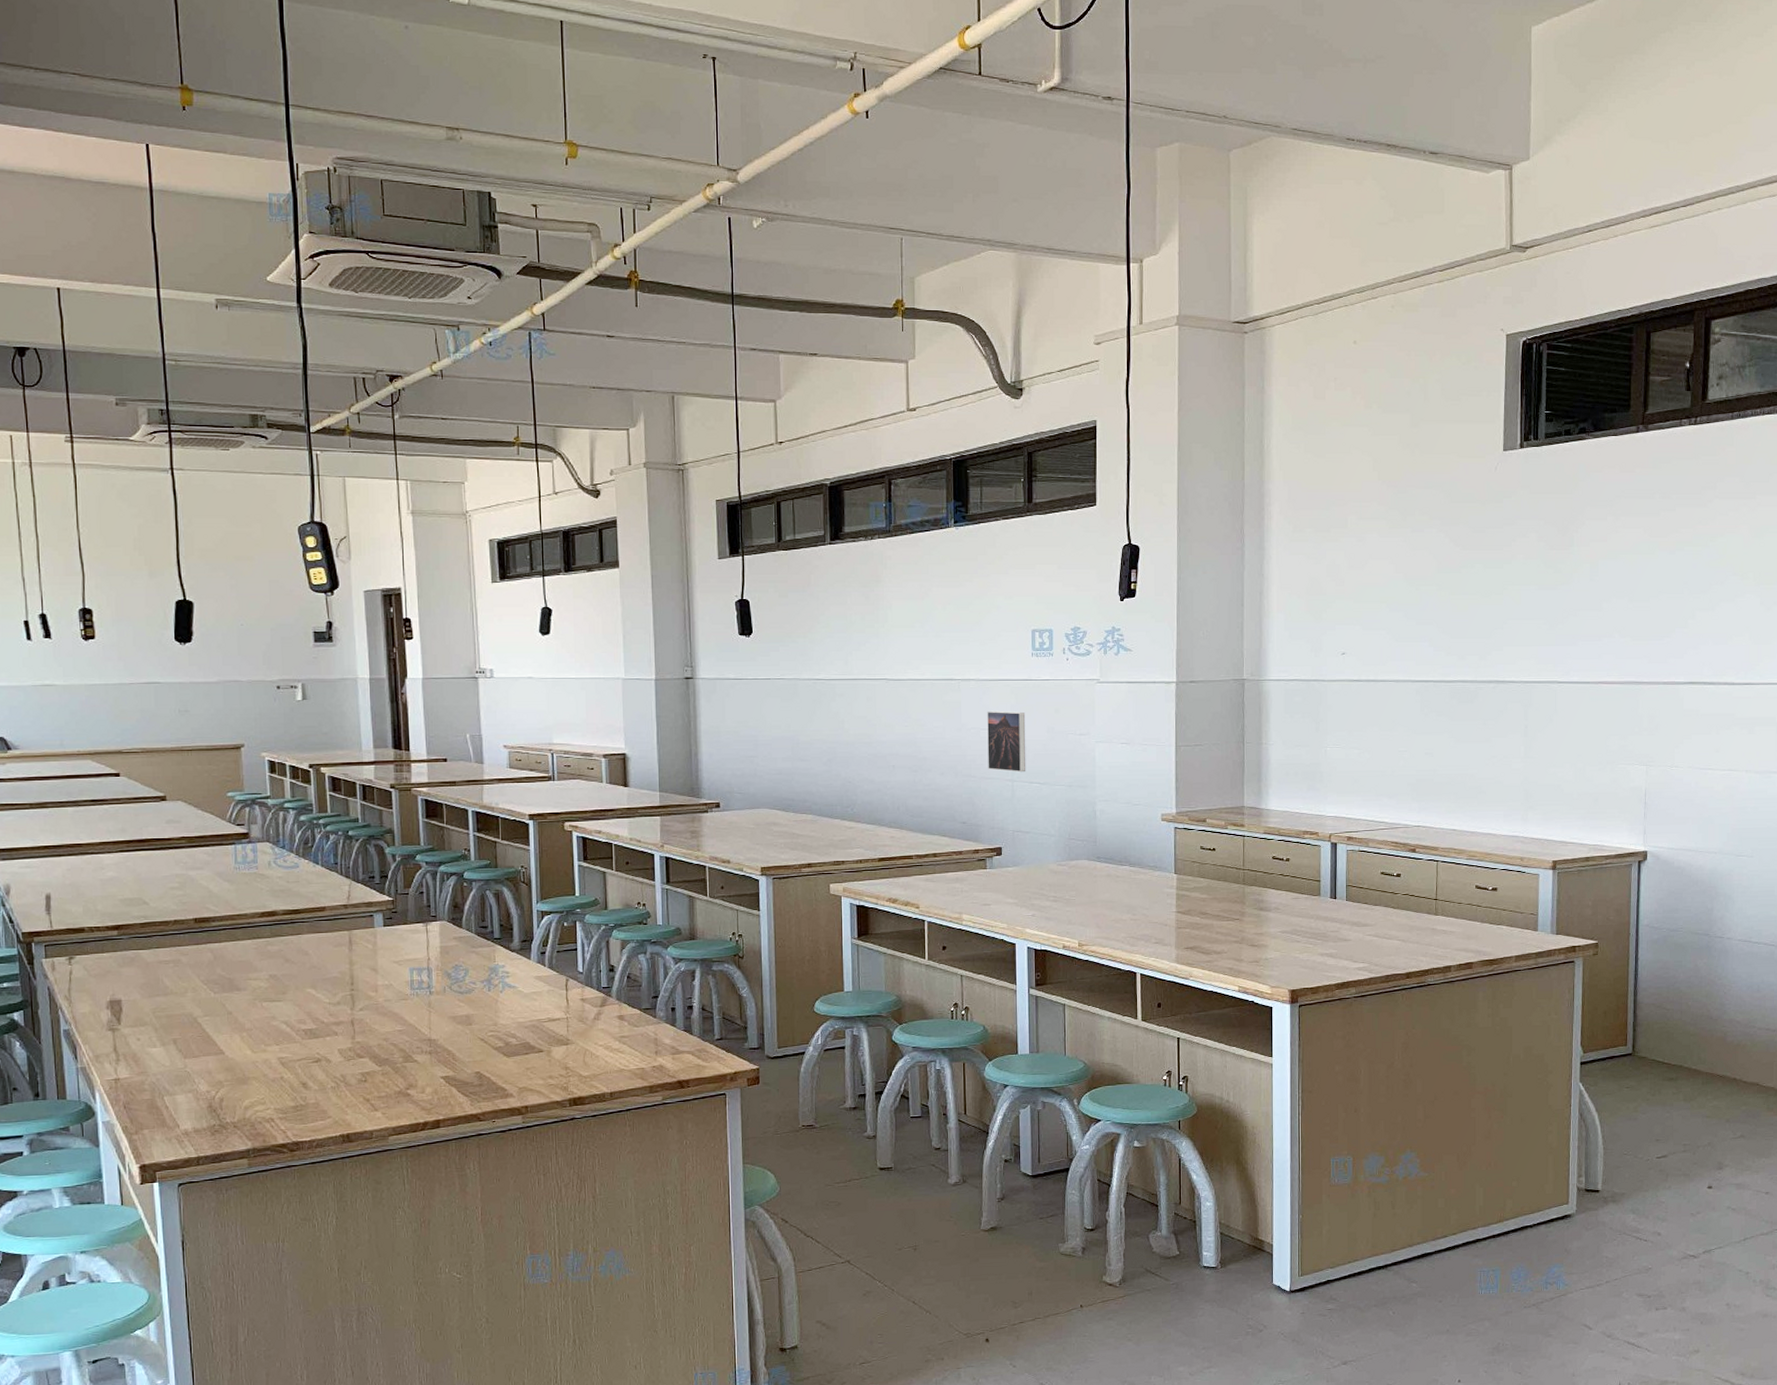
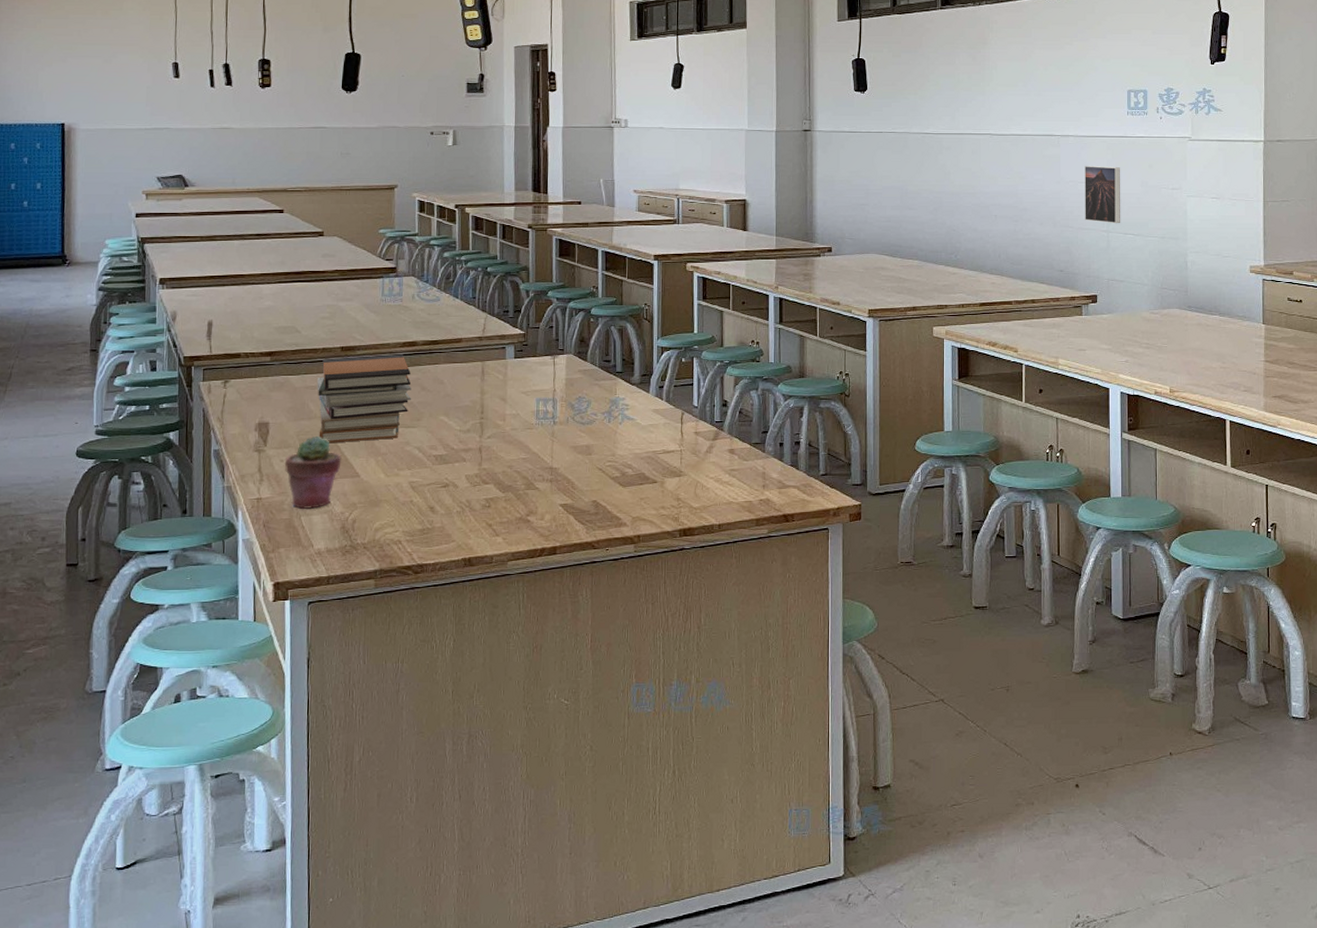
potted succulent: none [141,1012,203,1089] -> present [284,435,342,510]
book stack: none [170,925,274,1020] -> present [317,354,411,444]

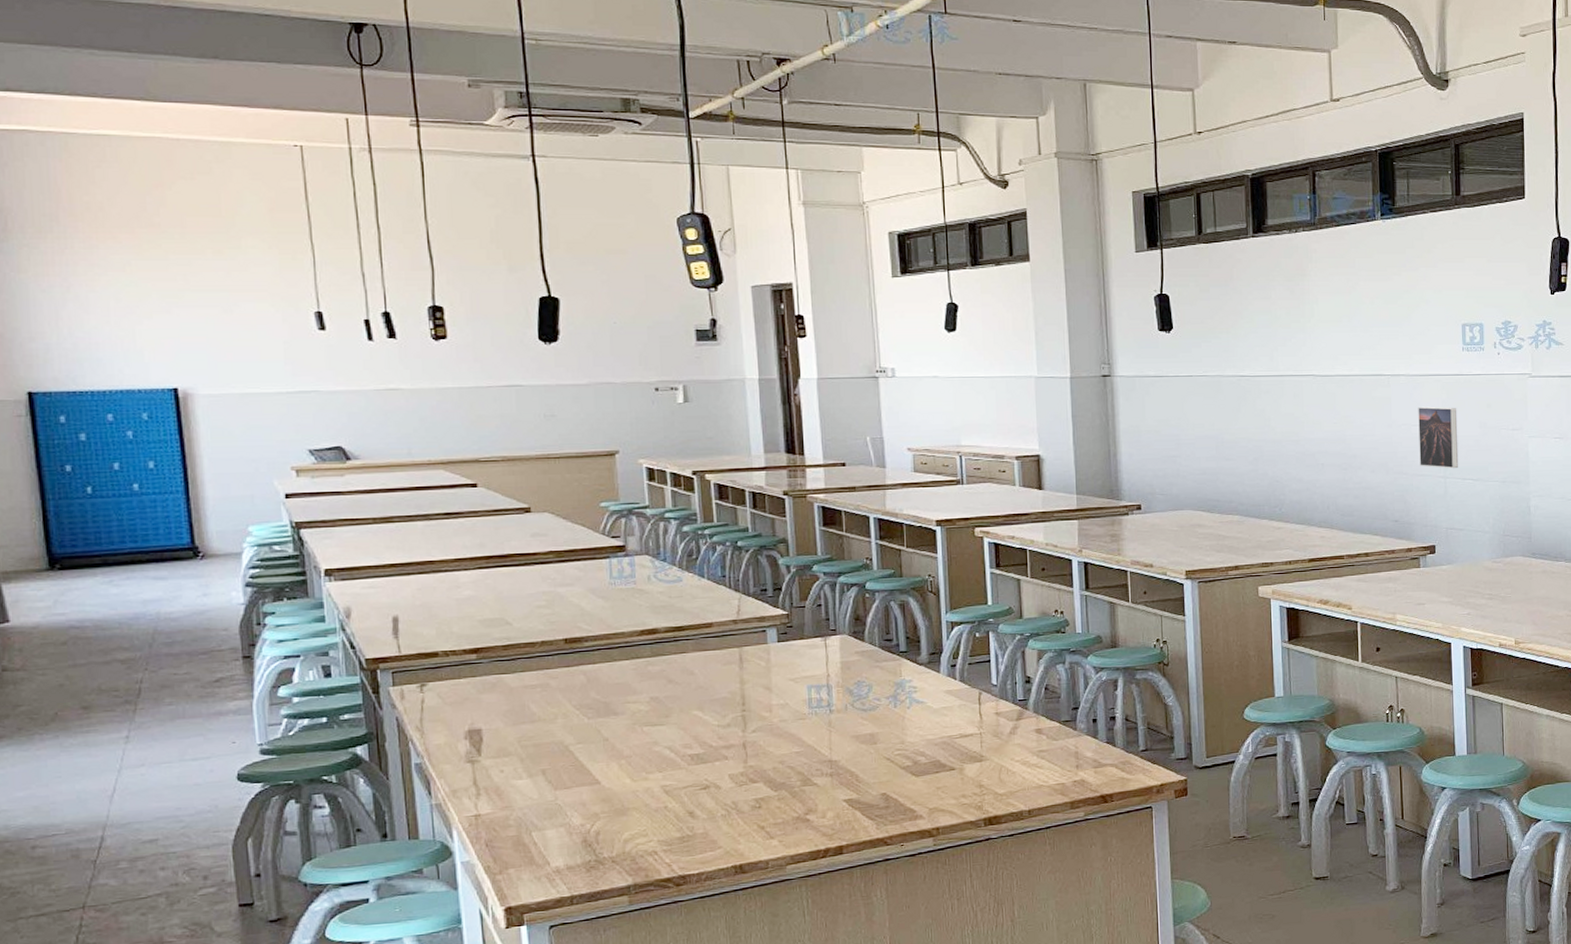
potted succulent: present [284,435,342,510] -> none [505,740,576,824]
book stack: present [317,354,411,444] -> none [537,644,656,749]

